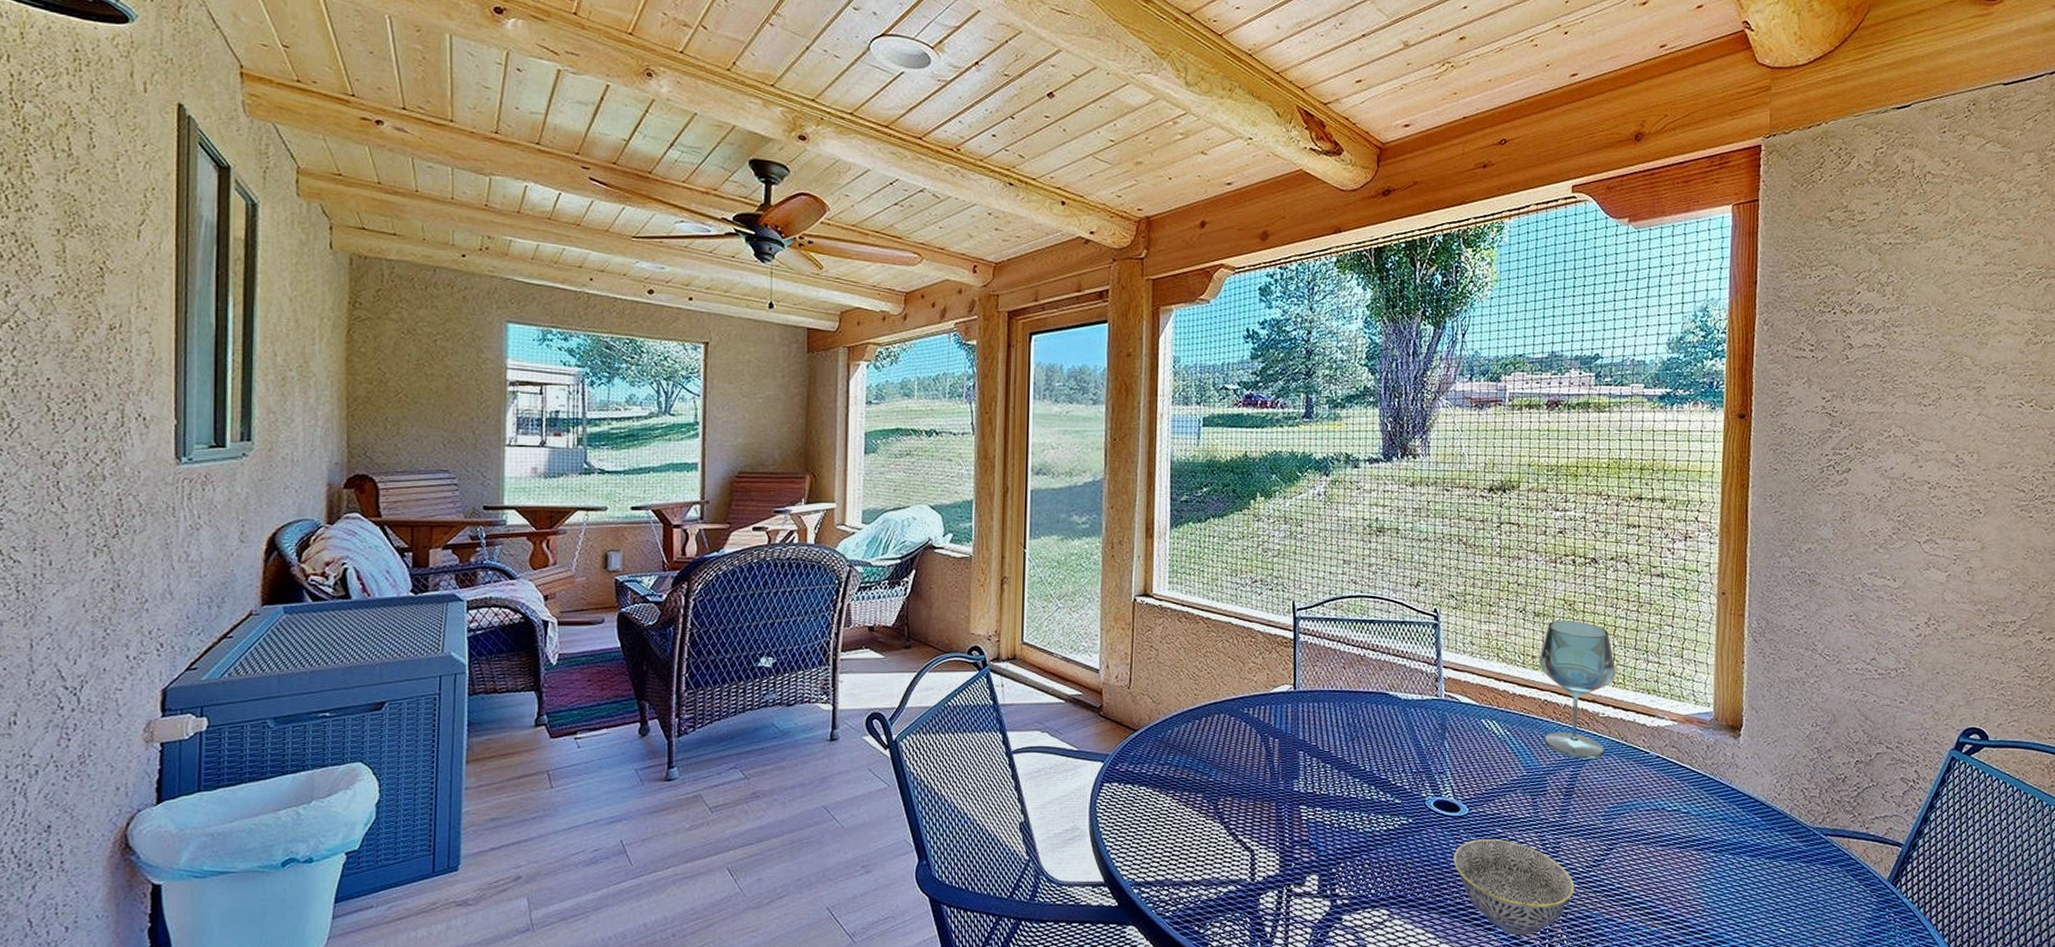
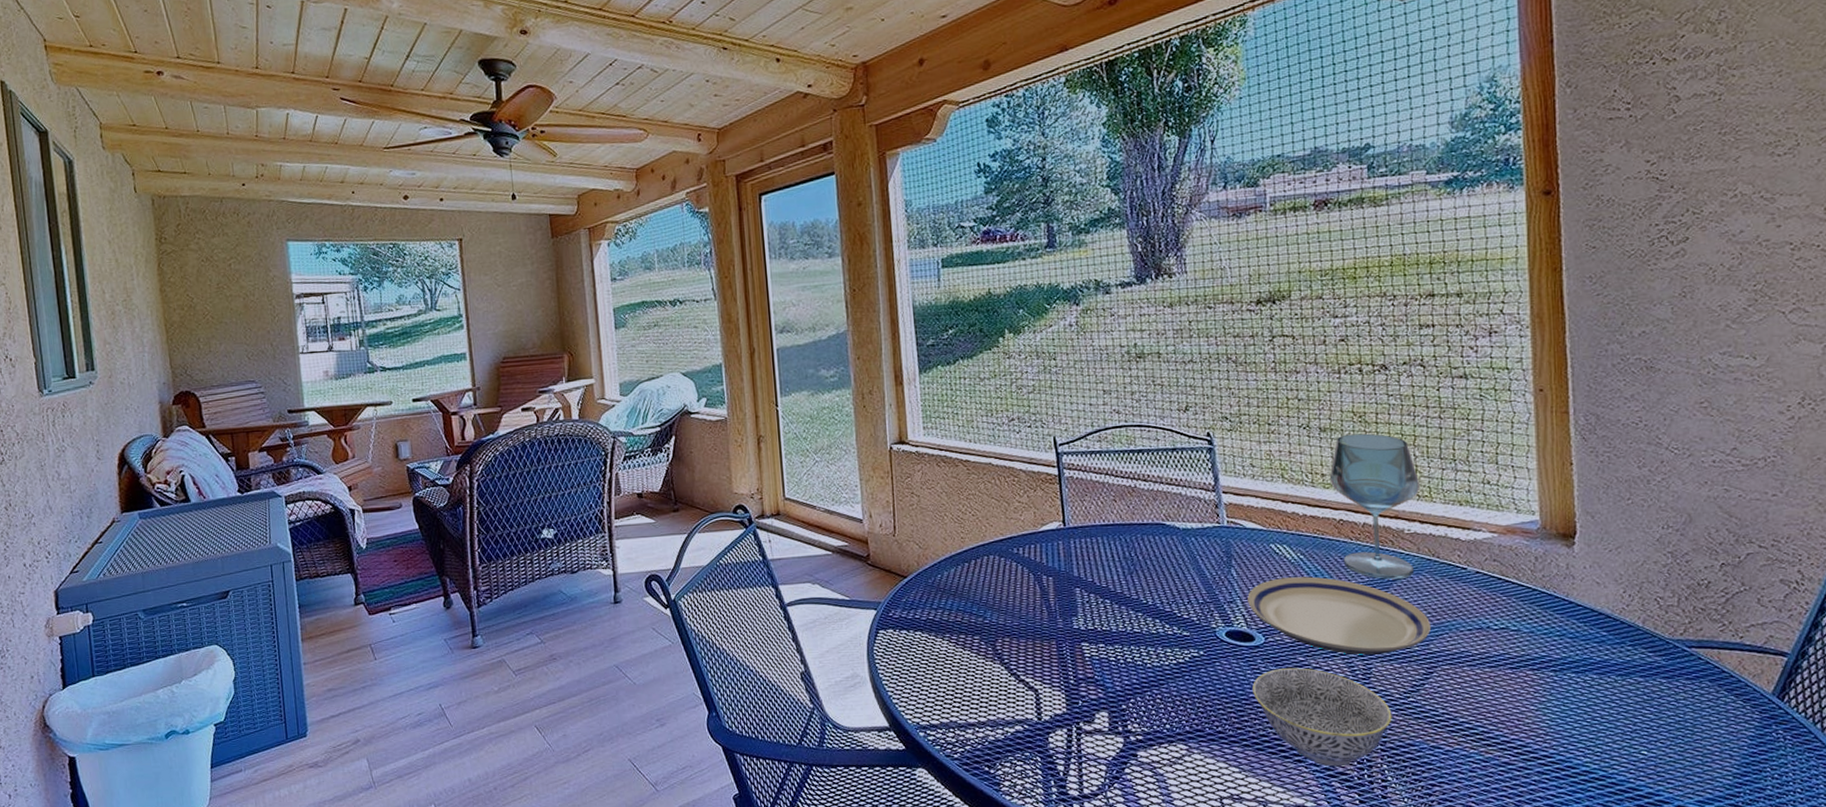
plate: none [1457,752,1615,829] -> present [1247,576,1432,655]

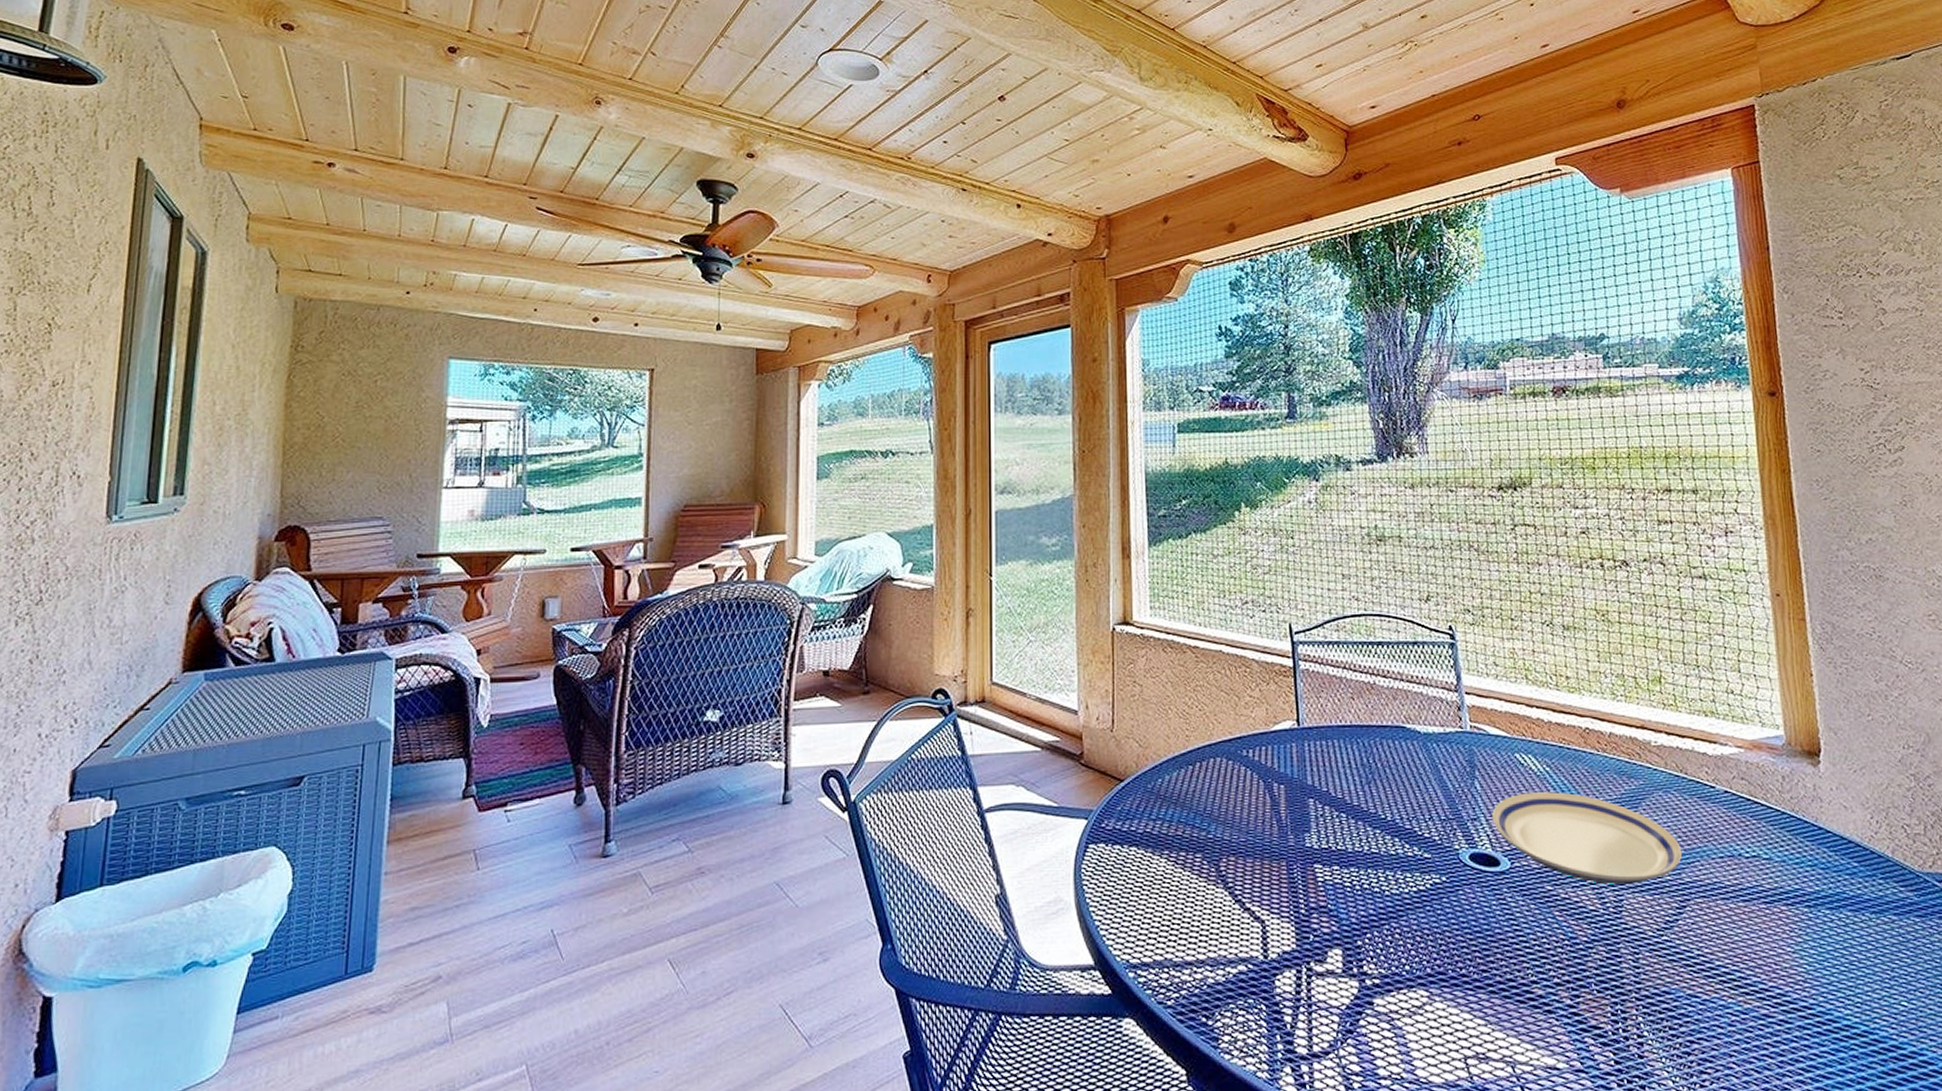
bowl: present [1252,668,1392,767] -> none [1498,898,1646,1019]
wine glass: present [1329,433,1421,579] -> none [1574,633,1665,797]

